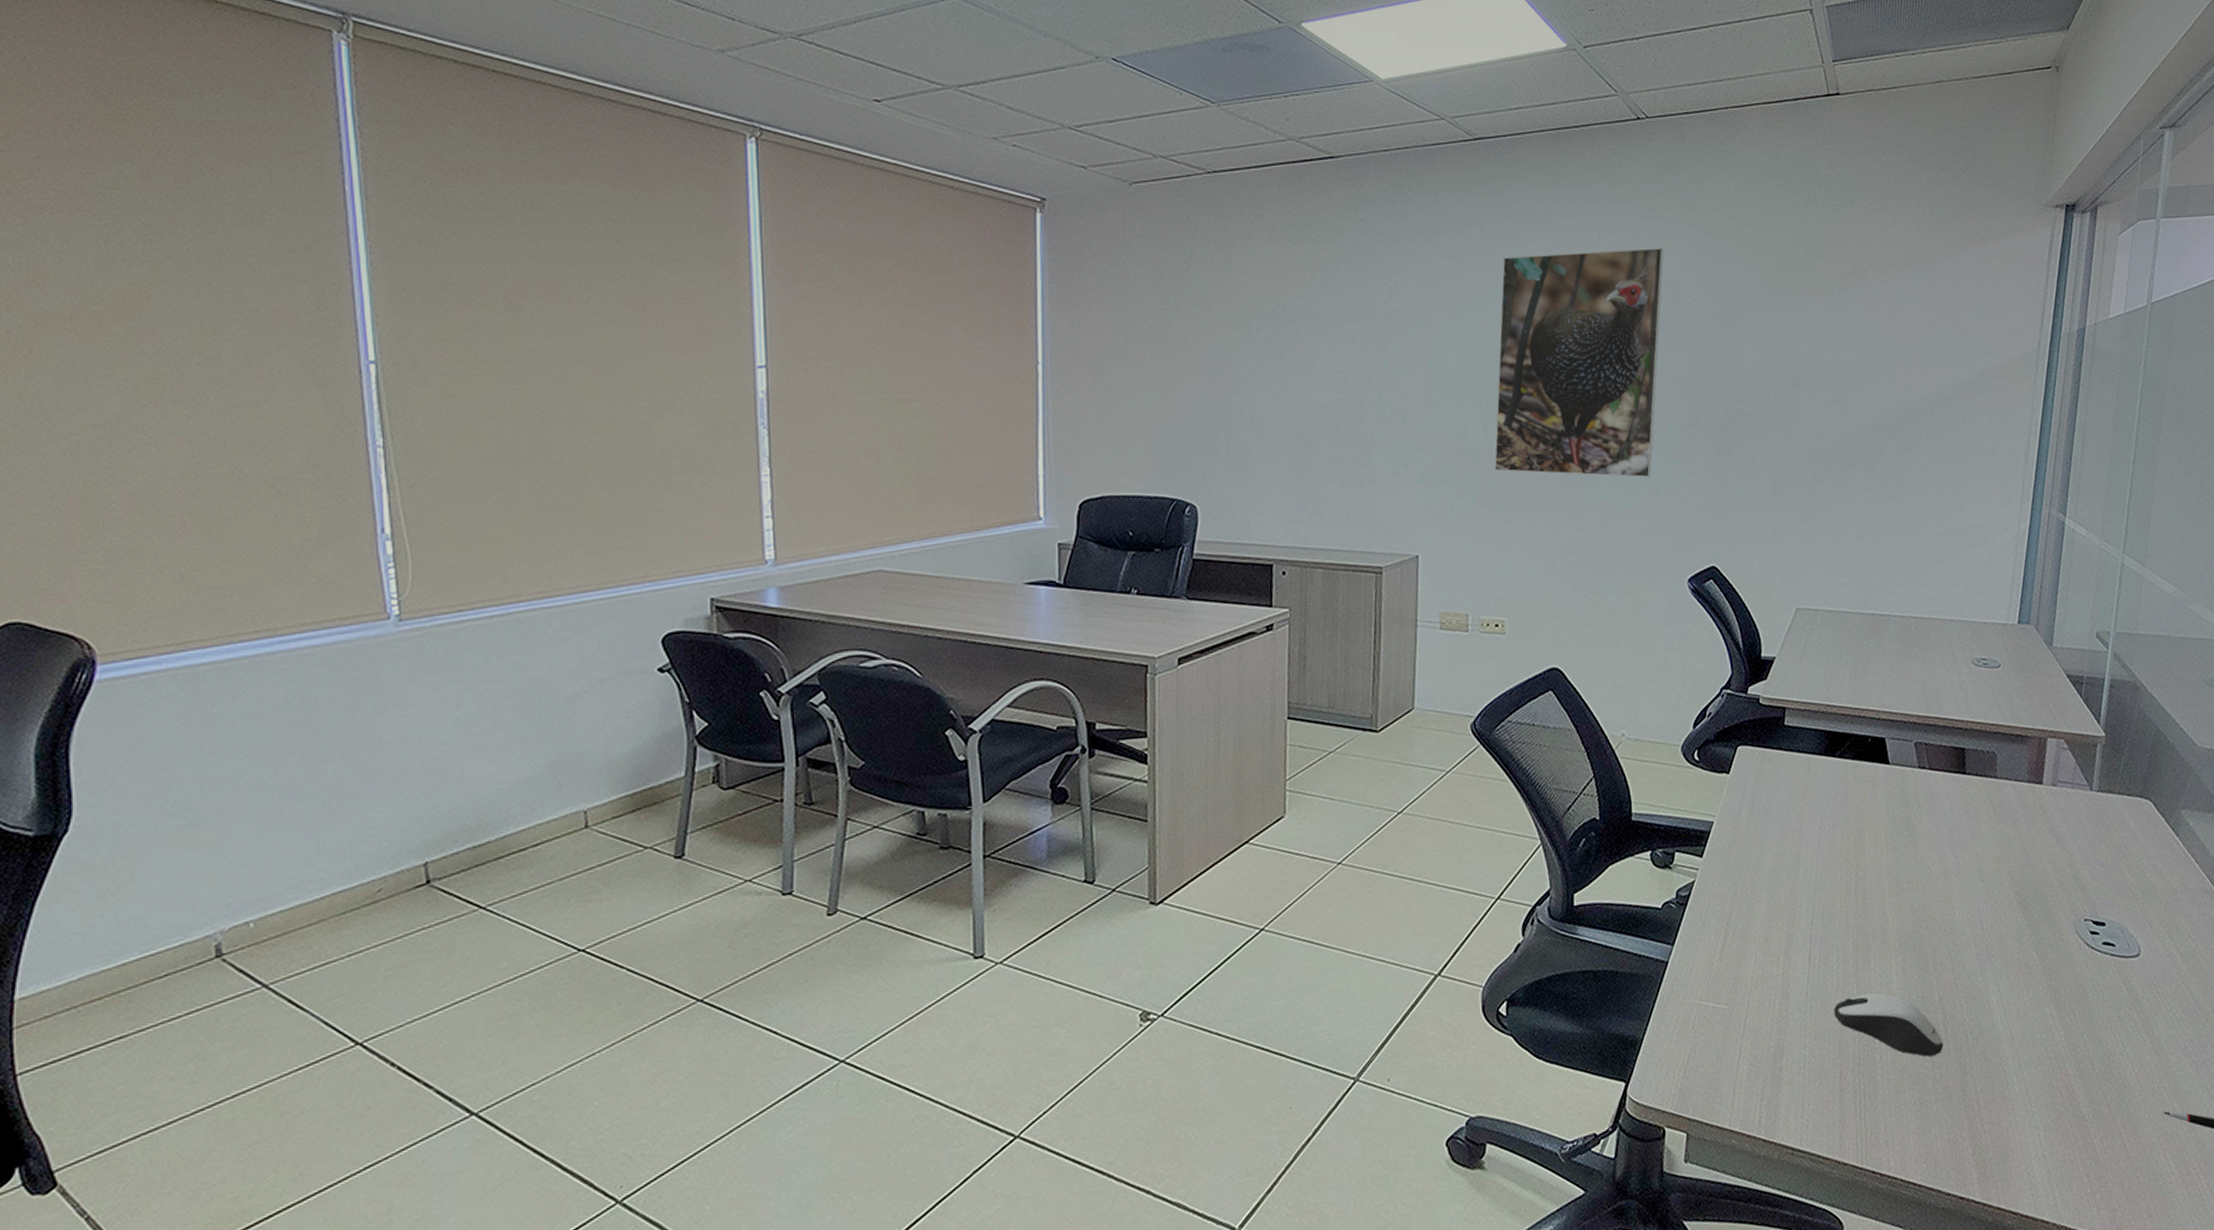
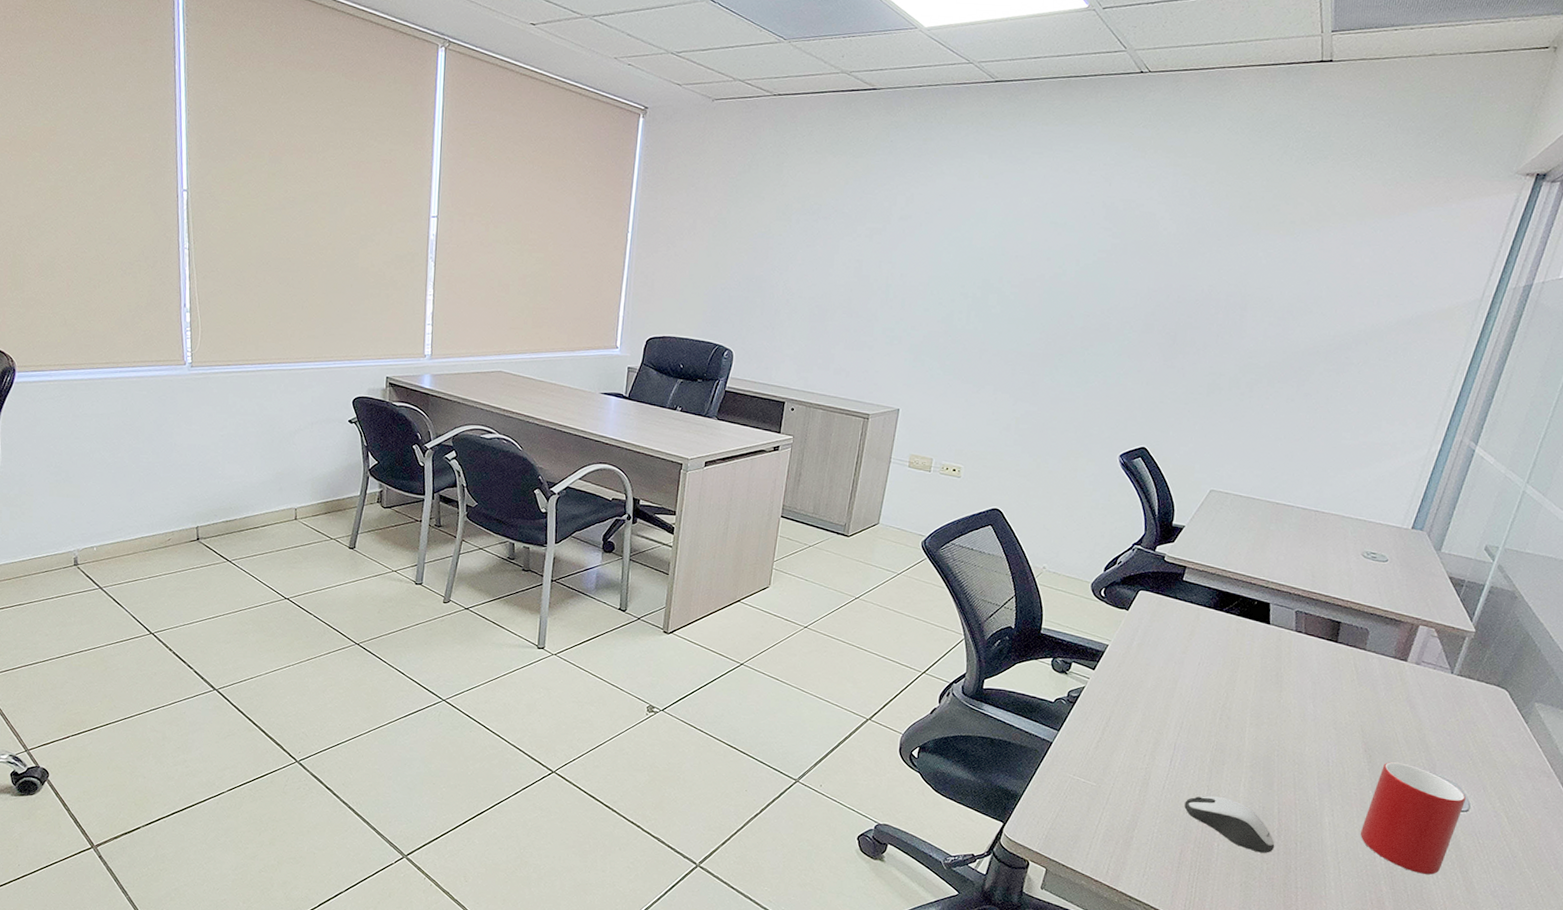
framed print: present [1494,248,1664,478] -> none [971,180,1146,371]
cup: none [2032,909,2135,1045] -> present [1360,762,1466,875]

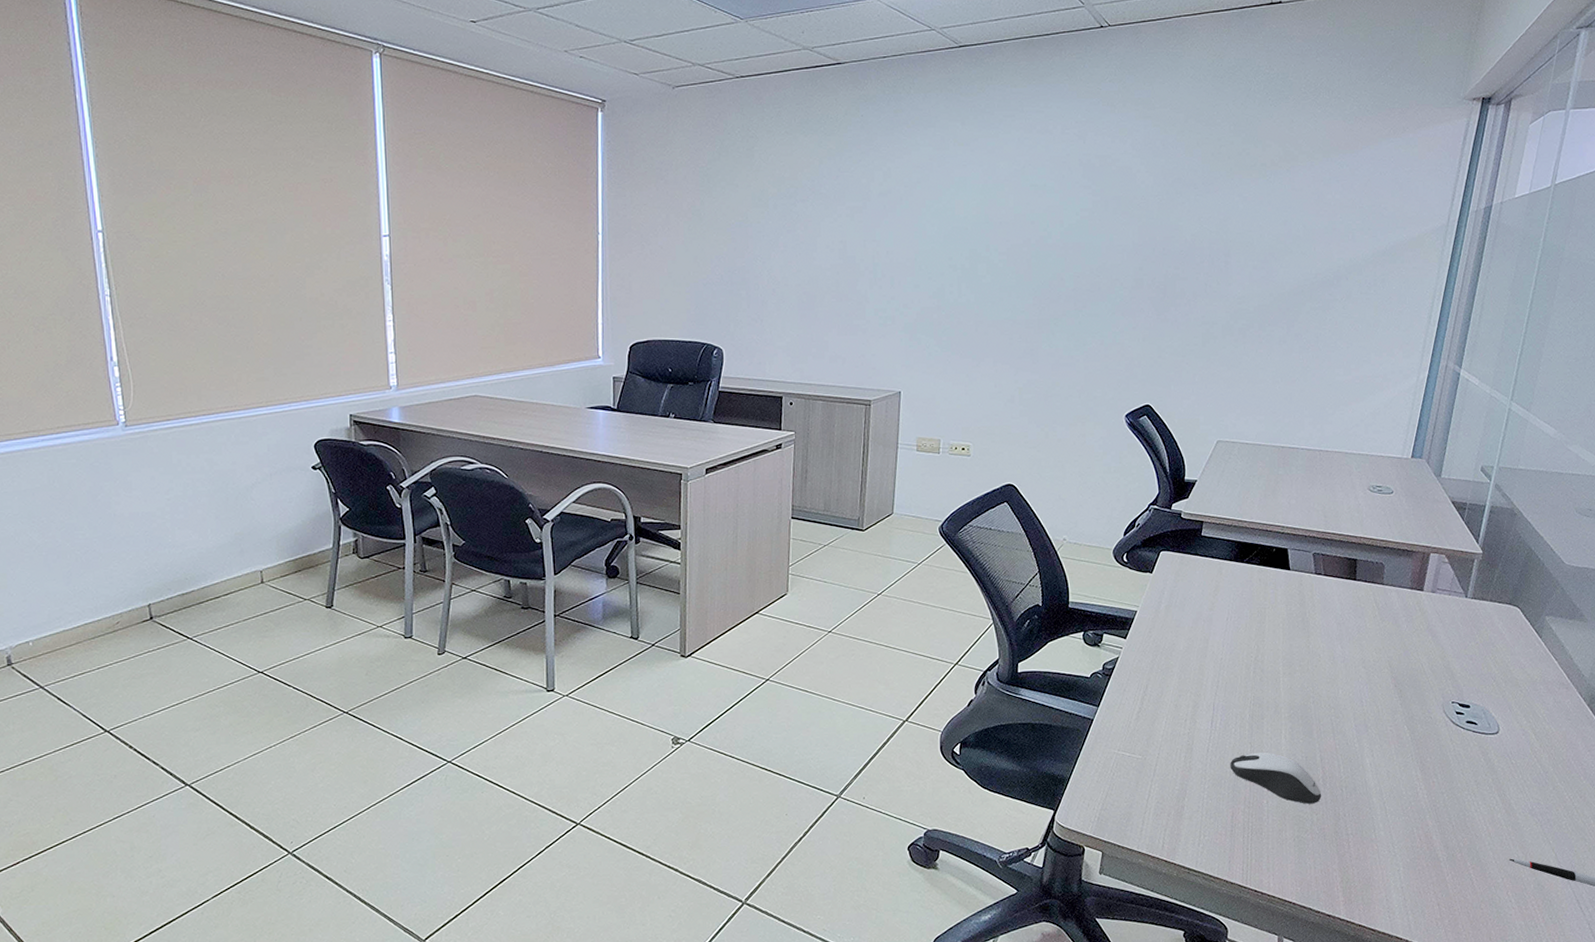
cup: present [1360,762,1466,875] -> none [1401,693,1495,803]

